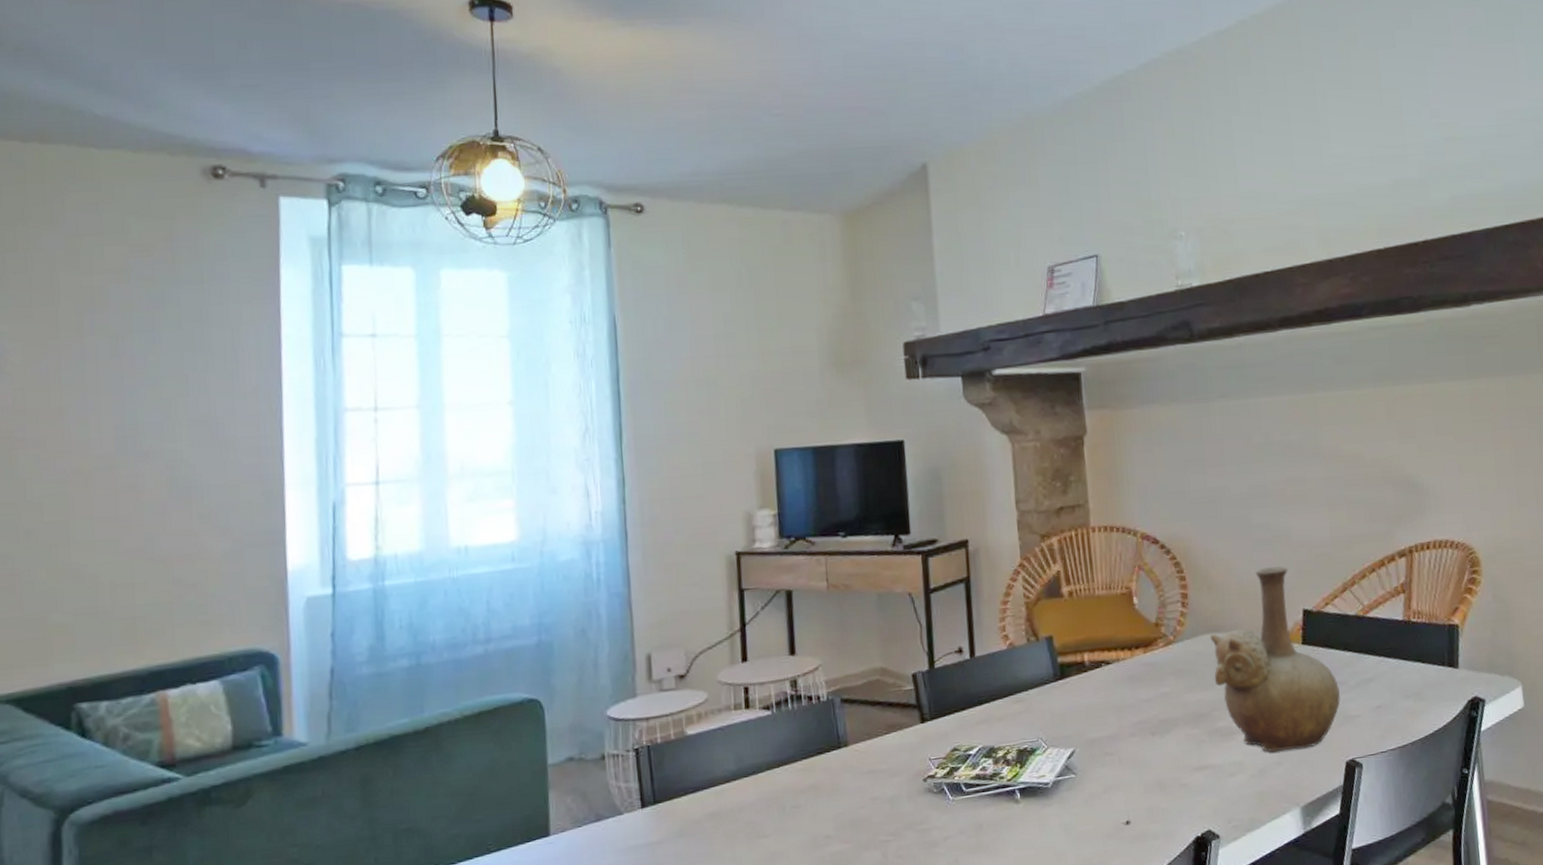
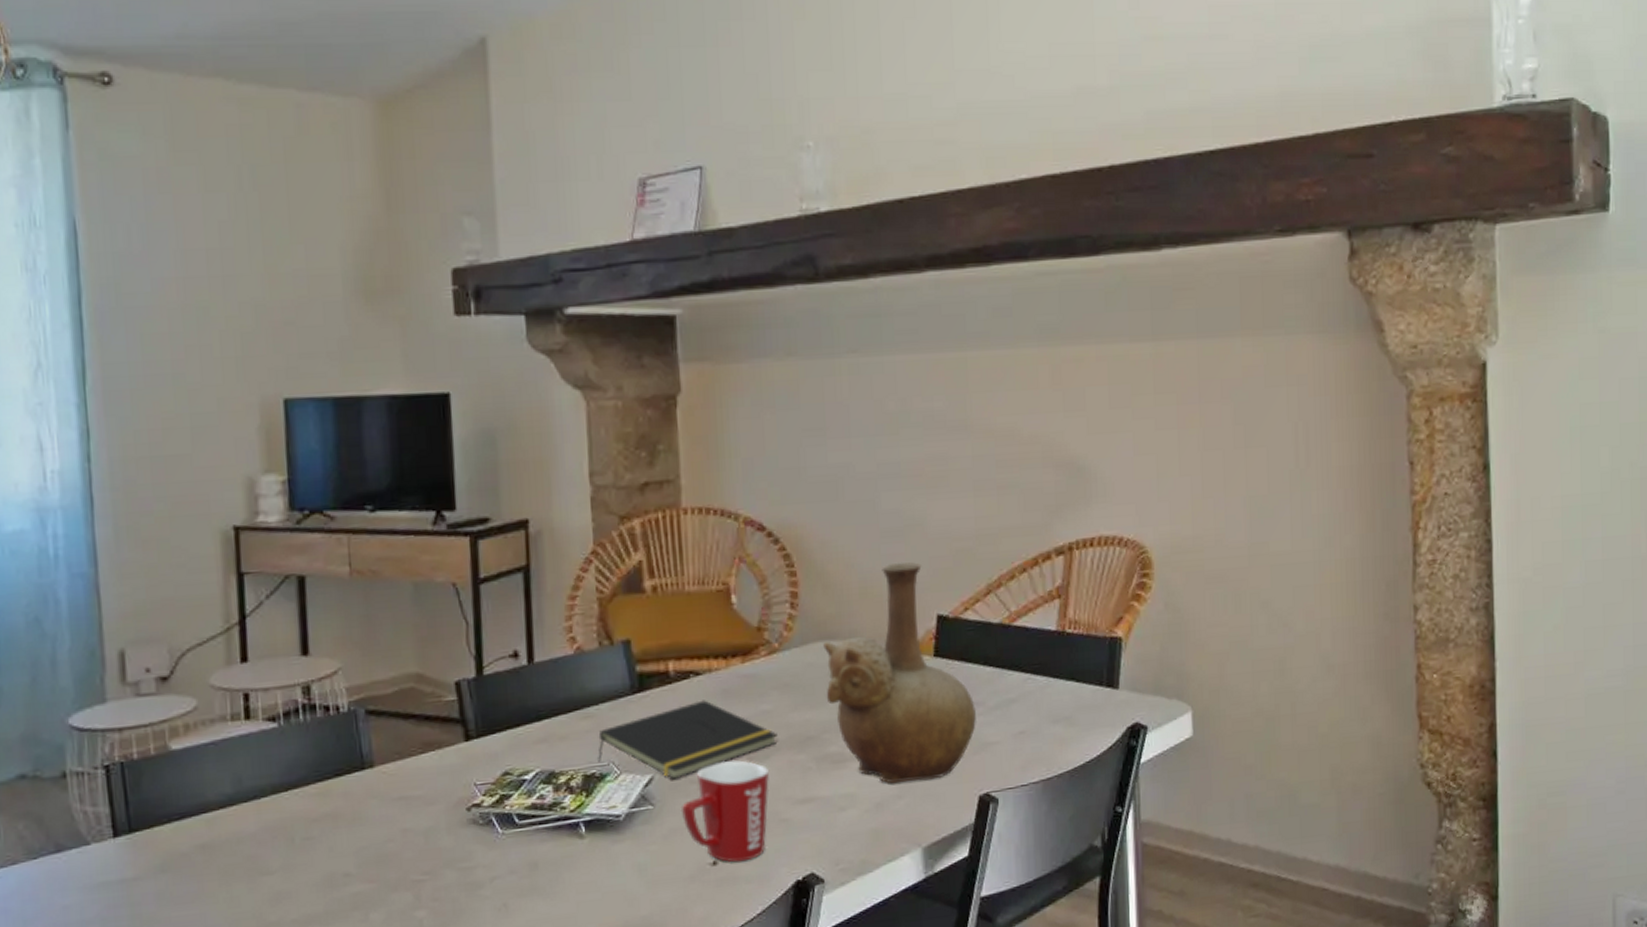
notepad: none [1029,685,1176,752] -> present [598,700,778,780]
mug: none [1098,734,1171,822] -> present [680,759,770,863]

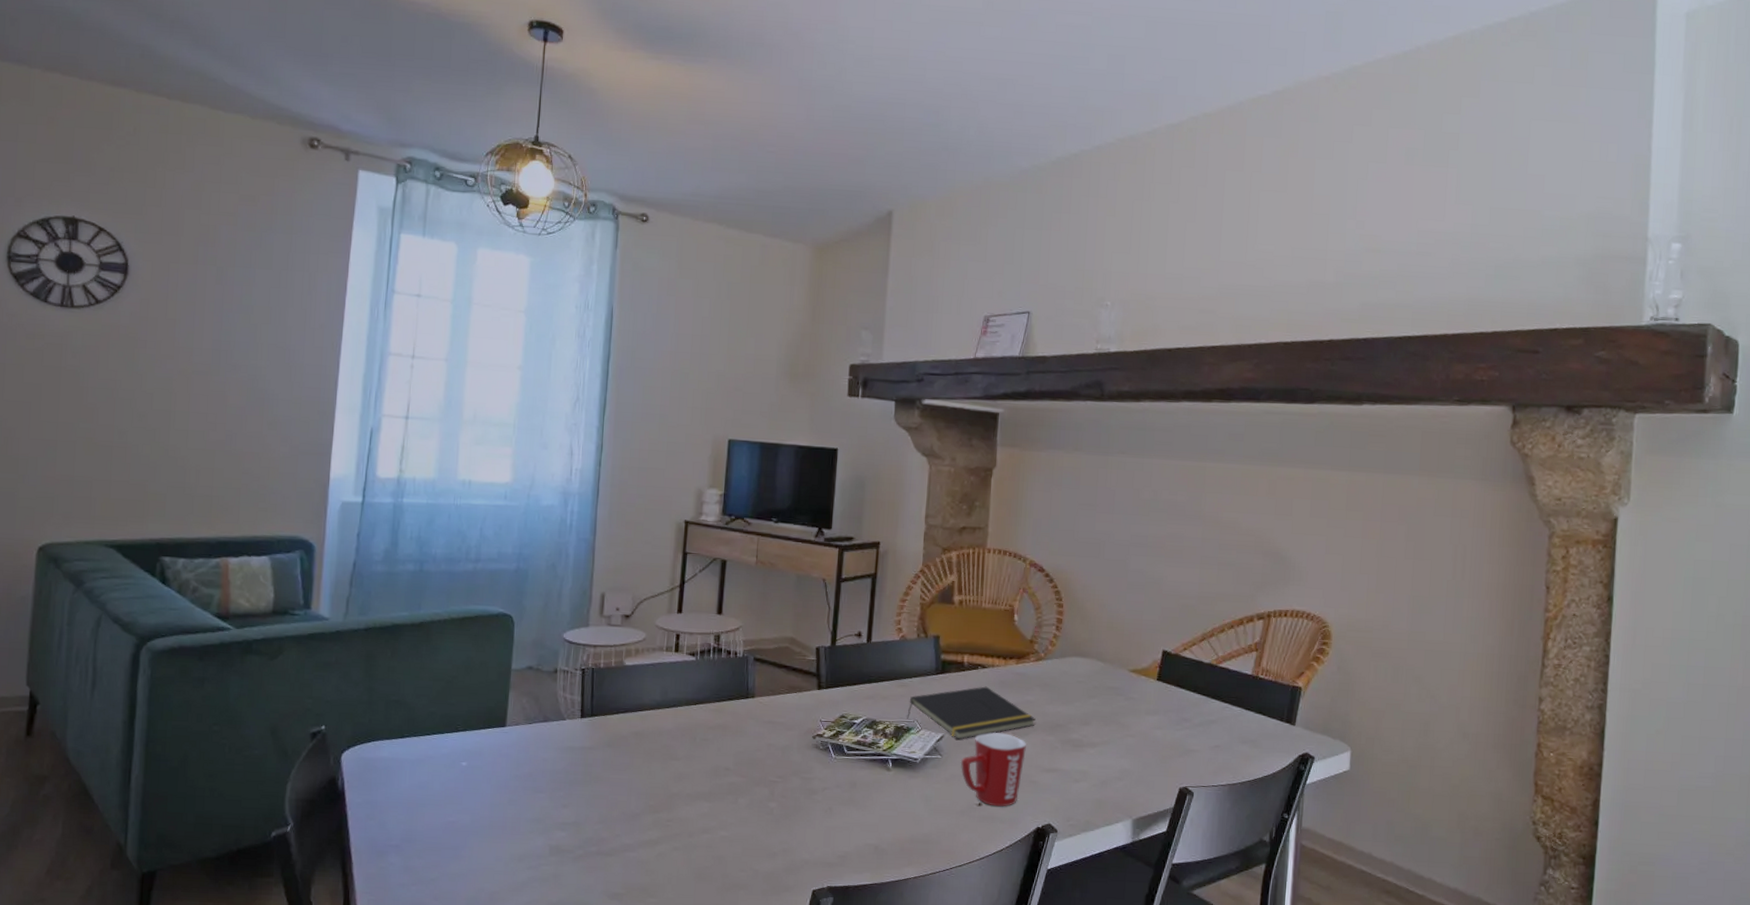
vase: present [823,562,977,784] -> none [1074,608,1185,770]

